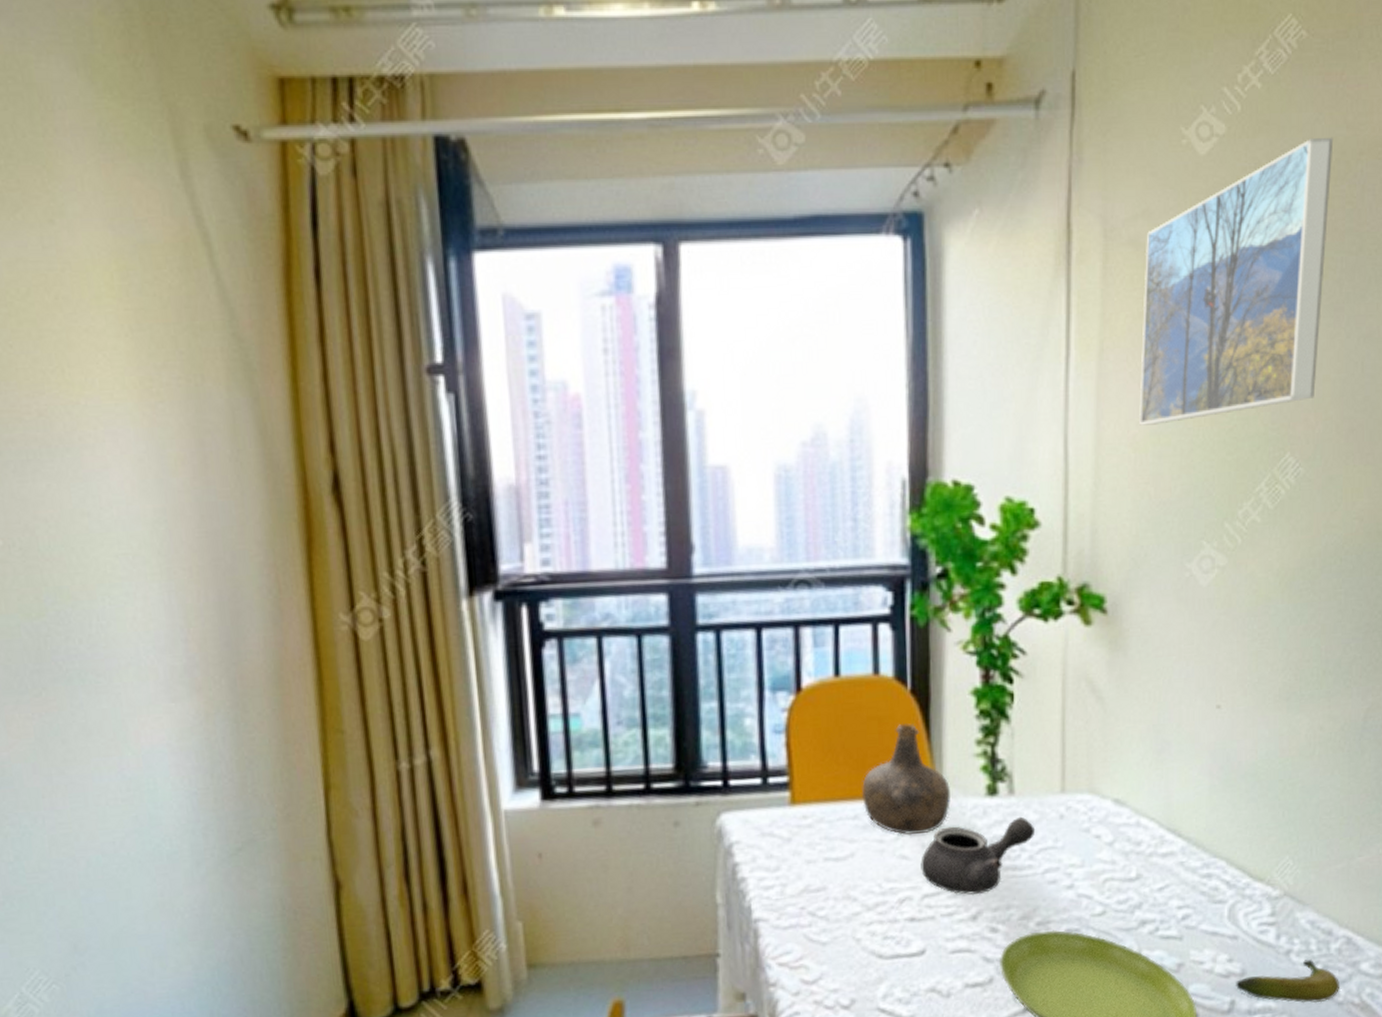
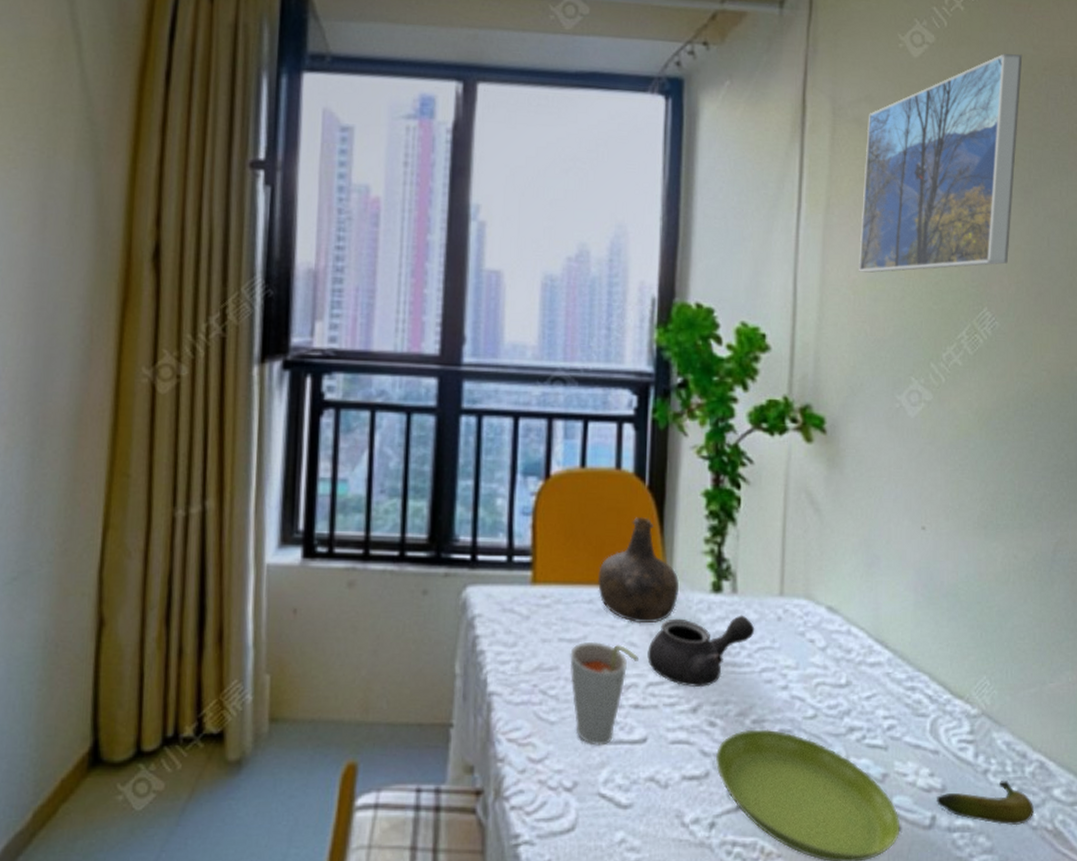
cup: none [837,857,911,963] -> present [570,641,638,746]

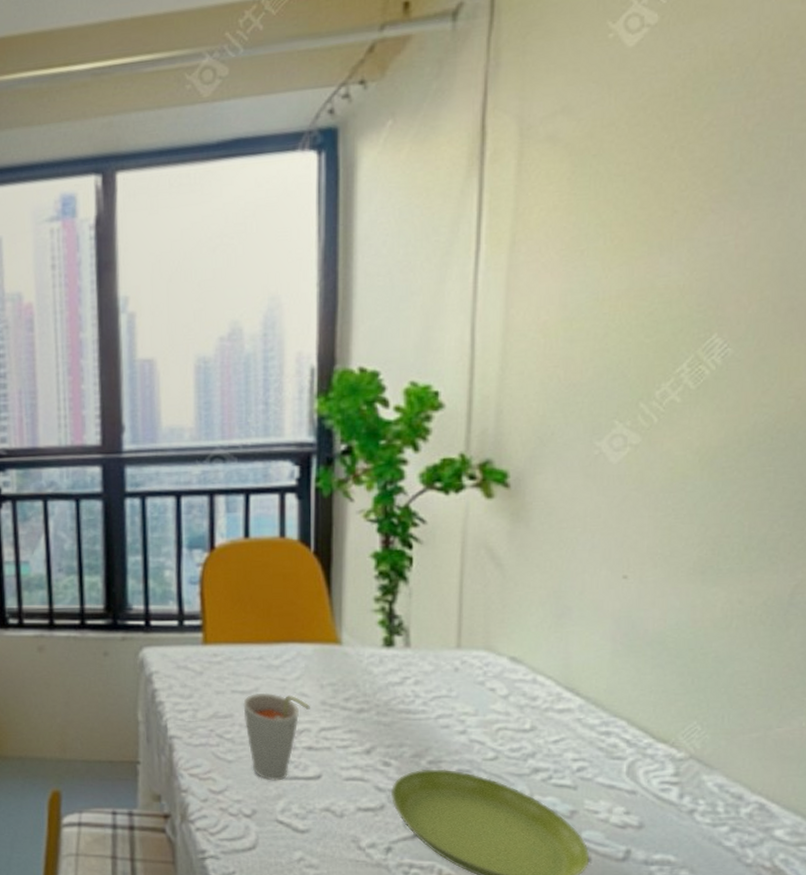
bottle: present [597,516,679,624] -> none [266,580,348,677]
teapot: present [647,615,755,687] -> none [319,667,430,731]
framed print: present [858,53,1023,273] -> none [549,13,785,312]
banana: present [936,781,1035,826] -> none [631,820,750,862]

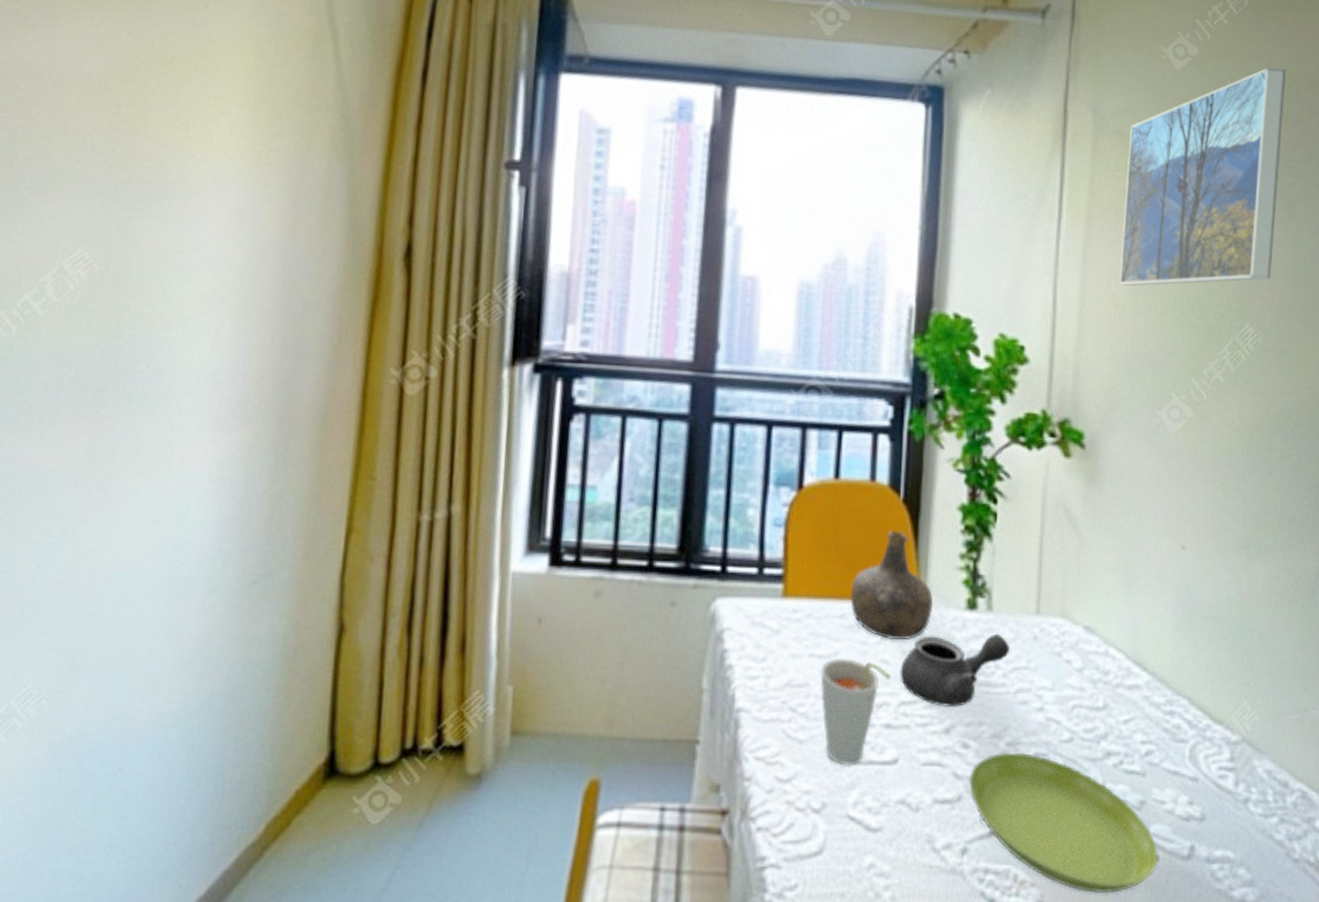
bottle: none [266,580,348,677] -> present [849,529,933,640]
teapot: none [319,667,430,731] -> present [900,633,1011,707]
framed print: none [549,13,785,312] -> present [1118,67,1287,286]

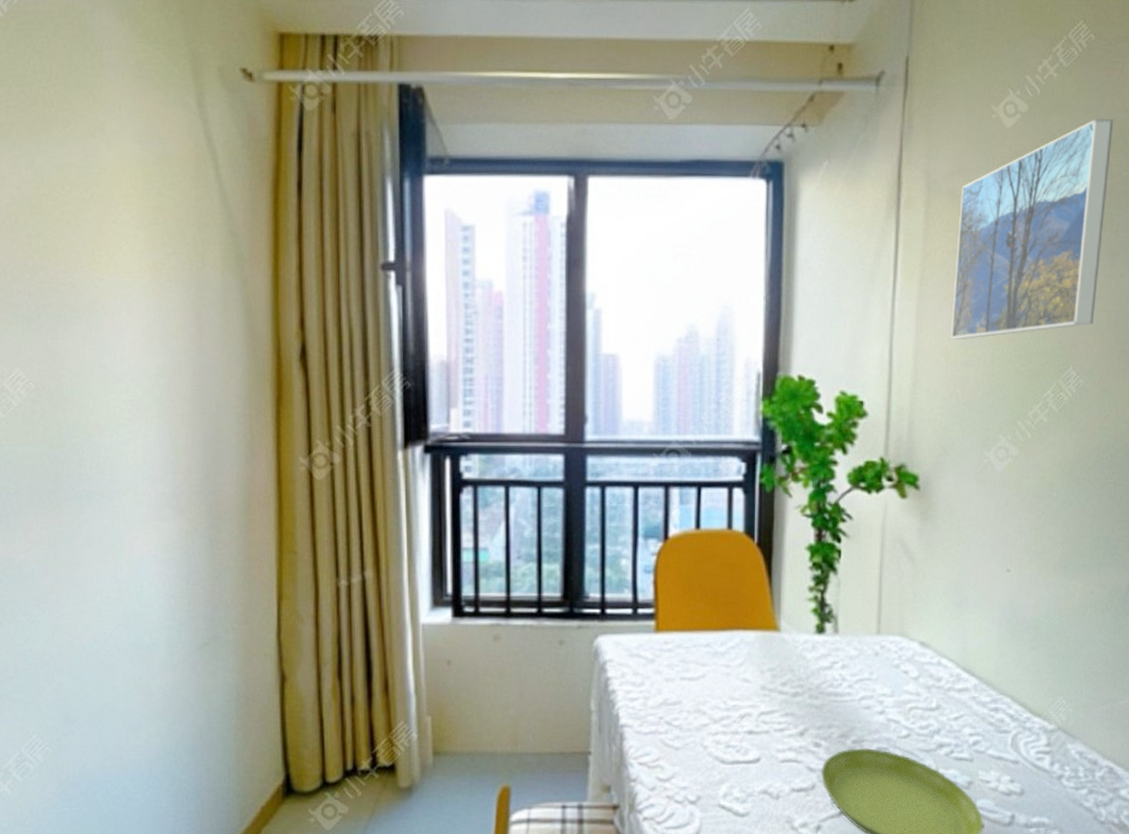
cup: present [820,657,891,766] -> none [691,679,751,766]
bottle: present [849,529,933,640] -> none [713,570,786,663]
teapot: present [900,633,1011,707] -> none [759,652,855,714]

